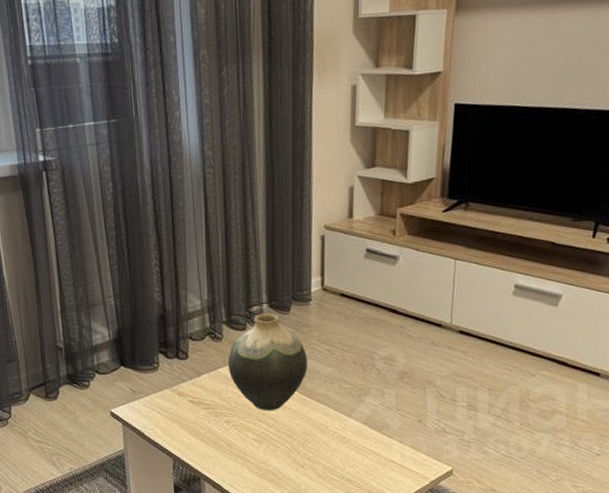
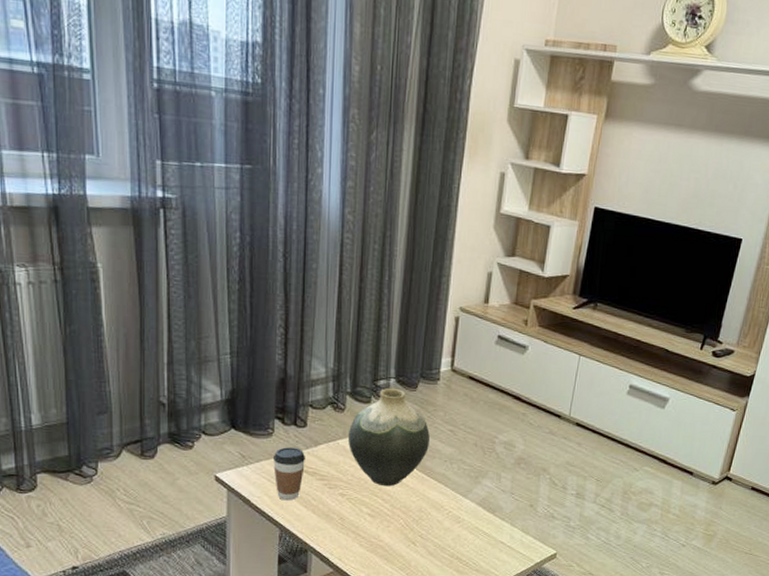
coffee cup: none [160,379,190,431] -> present [272,447,305,501]

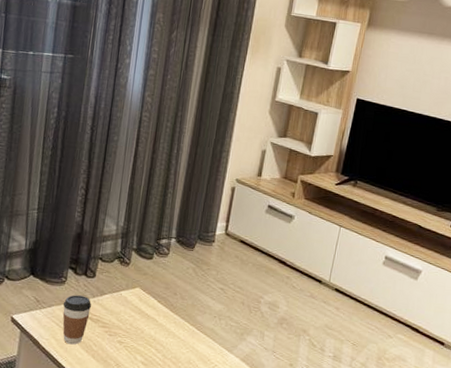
vase: present [347,387,430,487] -> none [129,246,203,338]

